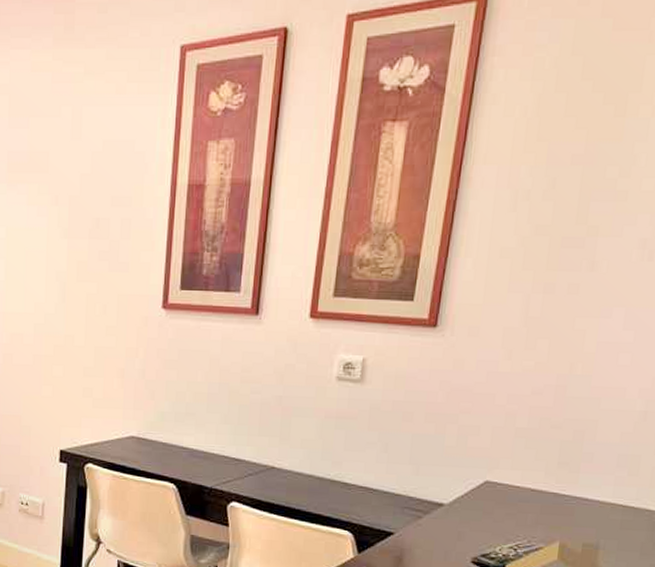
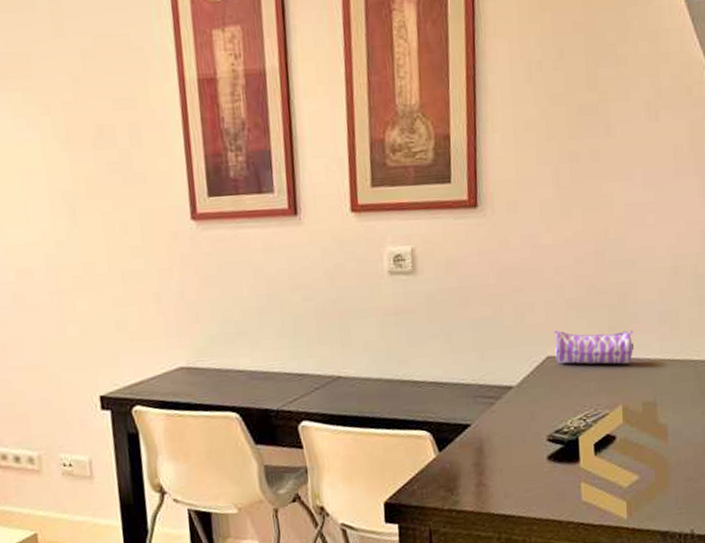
pencil case: none [494,456,585,502] -> present [553,330,634,365]

